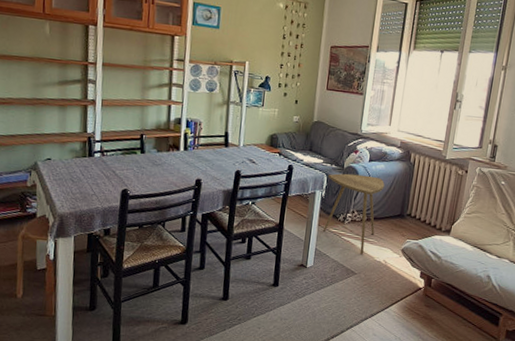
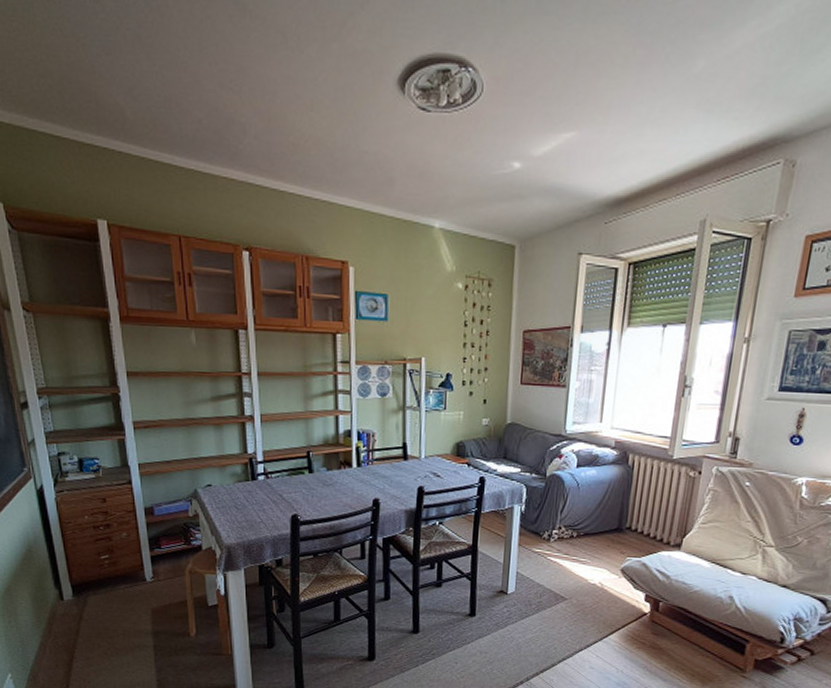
side table: present [323,173,385,255] -> none [525,483,597,577]

